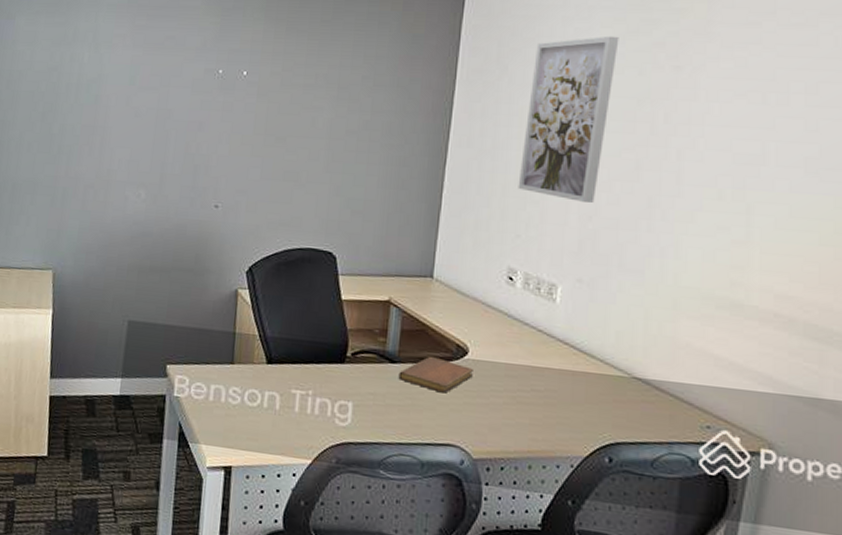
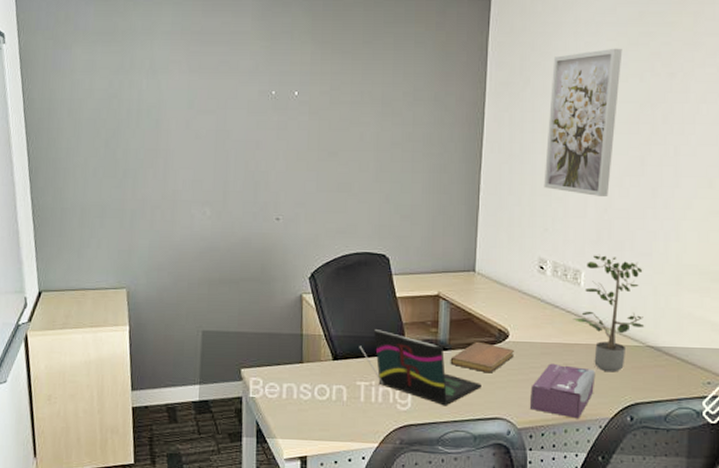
laptop: none [296,334,433,426] -> present [359,330,482,406]
tissue box: none [489,387,569,455] -> present [530,363,596,419]
potted plant: none [545,268,632,405] -> present [573,255,645,373]

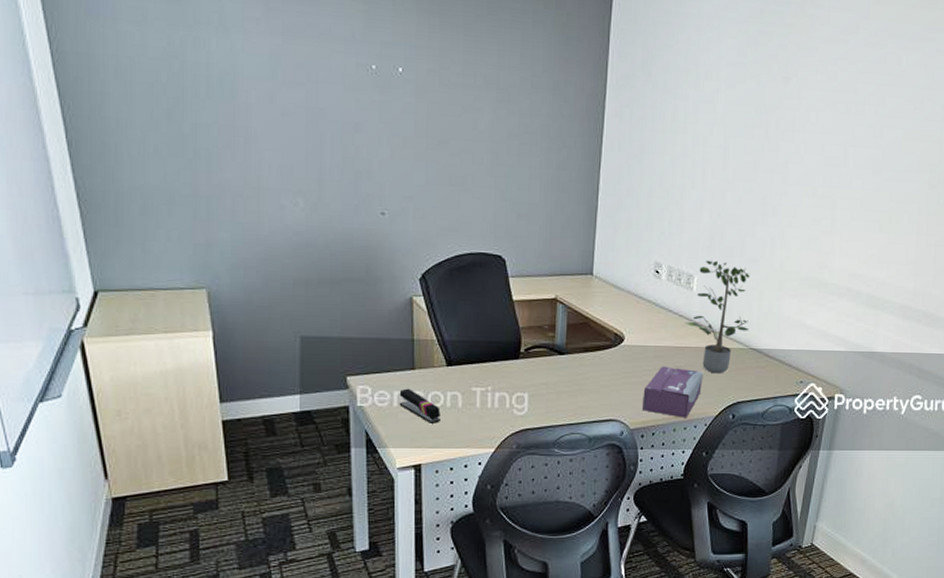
stapler: none [287,381,326,416] -> present [399,388,441,424]
laptop: present [359,330,482,406] -> none [474,334,597,410]
notebook: present [450,341,514,373] -> none [567,345,629,377]
wall art: present [544,48,623,196] -> none [662,46,742,201]

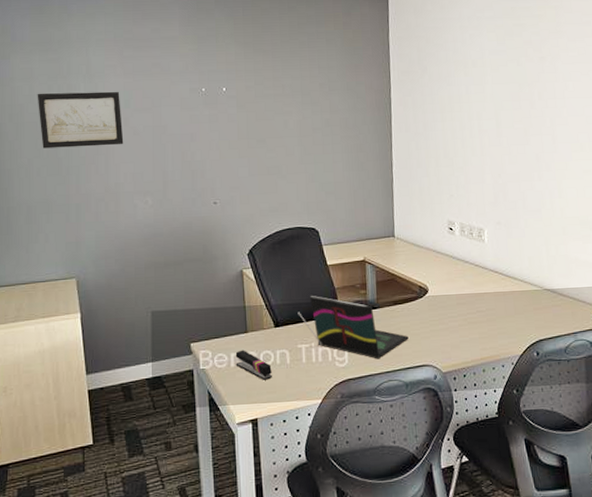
wall art: none [152,44,269,127] -> present [37,91,124,149]
laptop: none [474,334,597,410] -> present [298,296,409,359]
tissue box: present [643,366,703,418] -> none [451,312,505,359]
potted plant: present [685,260,750,374] -> none [481,214,541,315]

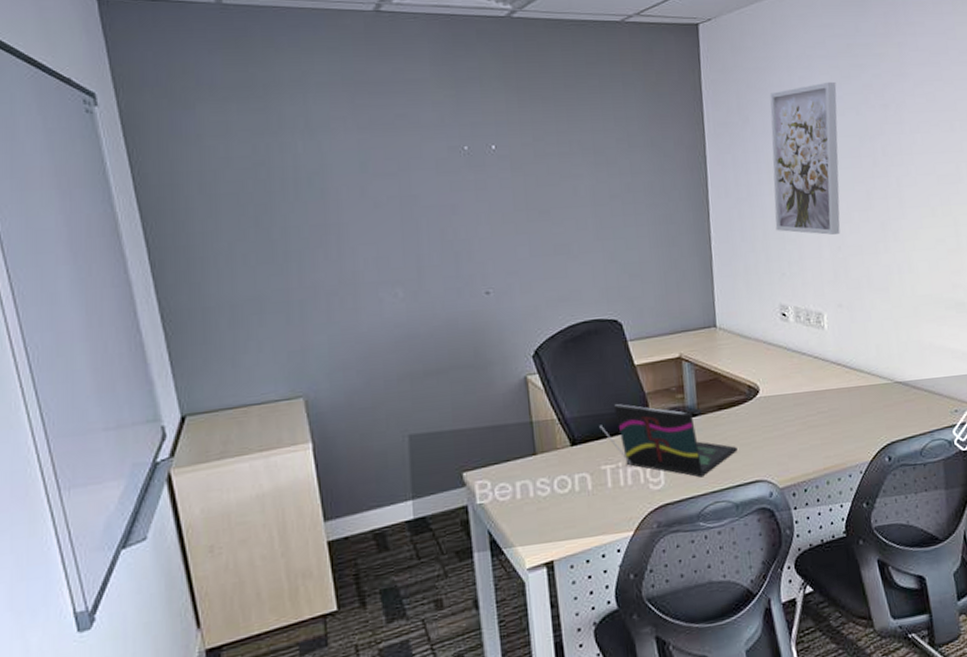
wall art: present [37,91,124,149] -> none [236,151,361,228]
stapler: present [235,350,272,380] -> none [521,476,570,513]
wall art: none [445,38,501,164] -> present [769,81,840,235]

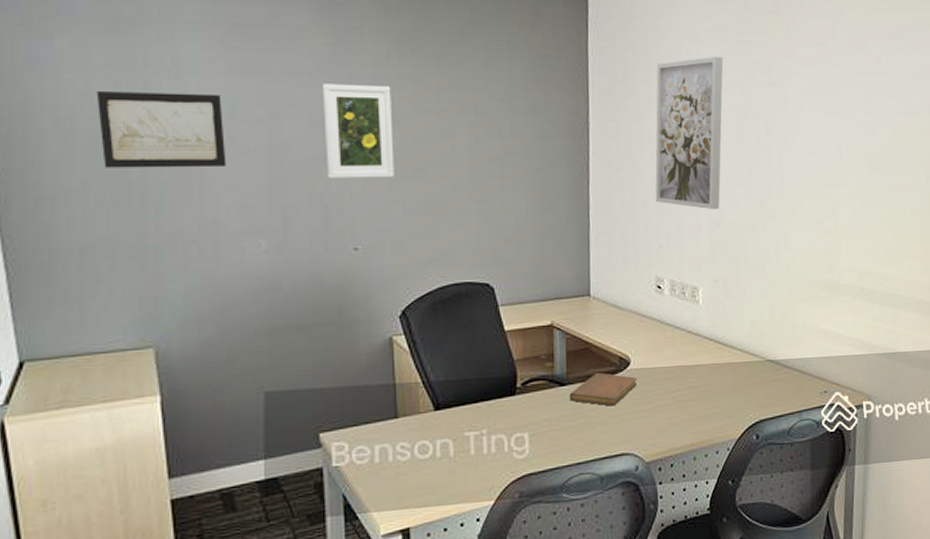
wall art: none [236,151,361,228] -> present [96,90,227,168]
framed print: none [446,132,520,226] -> present [321,83,395,178]
laptop: present [599,404,738,478] -> none [465,370,605,448]
notebook: none [701,401,767,435] -> present [569,372,637,406]

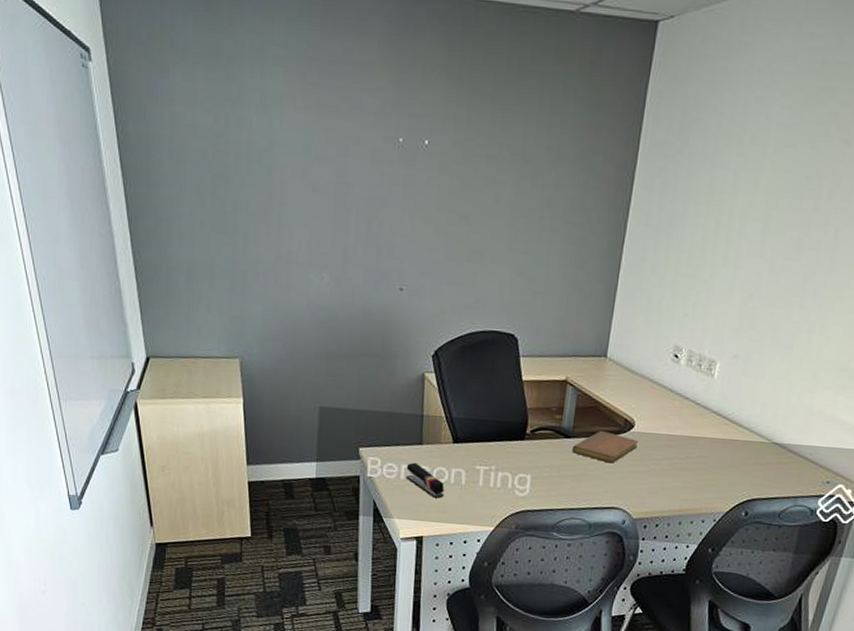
wall art: present [96,90,227,168] -> none [201,123,301,203]
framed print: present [321,83,395,178] -> none [382,124,446,223]
stapler: none [381,440,430,479] -> present [406,462,444,498]
wall art: present [655,56,724,209] -> none [689,105,797,281]

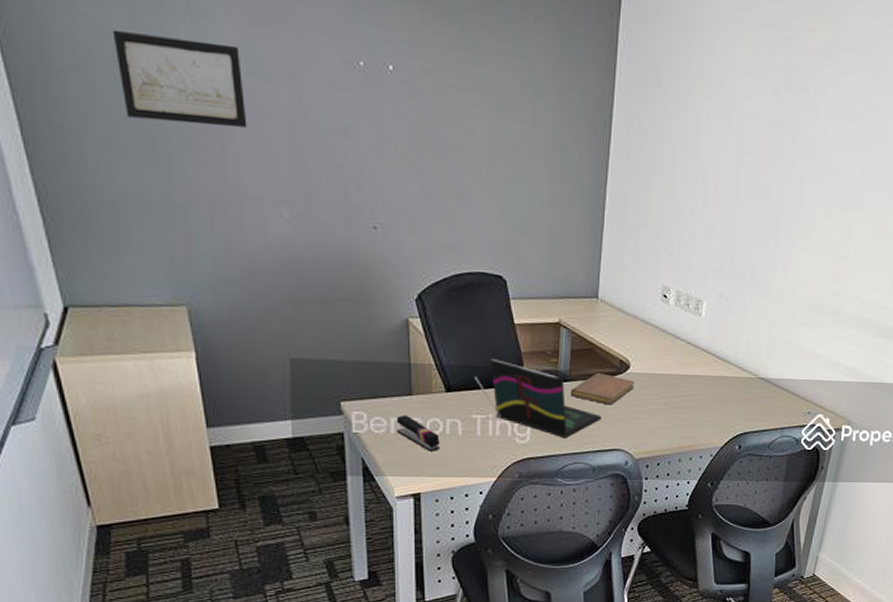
wall art: none [201,123,301,203] -> present [112,29,248,128]
laptop: none [480,414,602,494] -> present [474,359,602,439]

